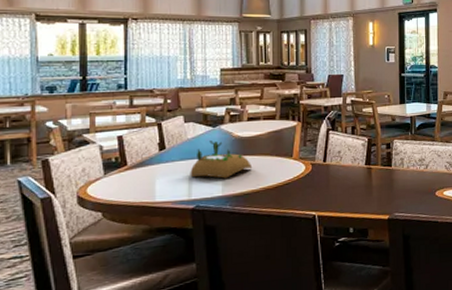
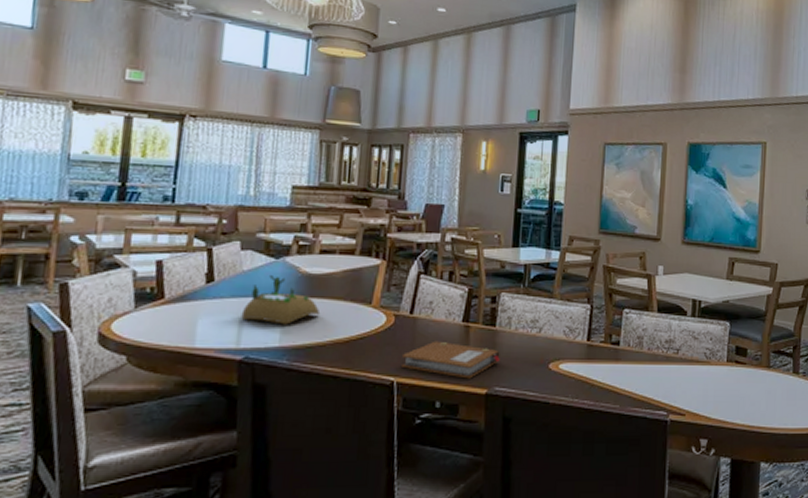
notebook: none [319,181,397,209] -> present [401,341,500,379]

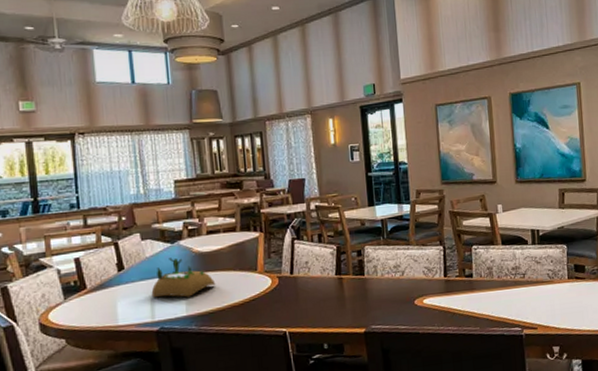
notebook: present [401,341,500,379] -> none [289,293,372,322]

